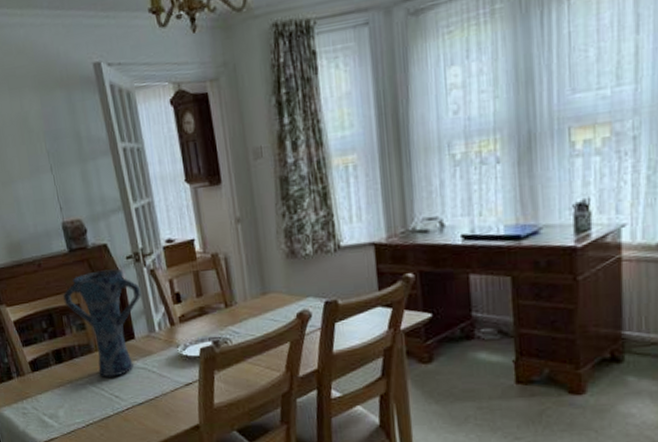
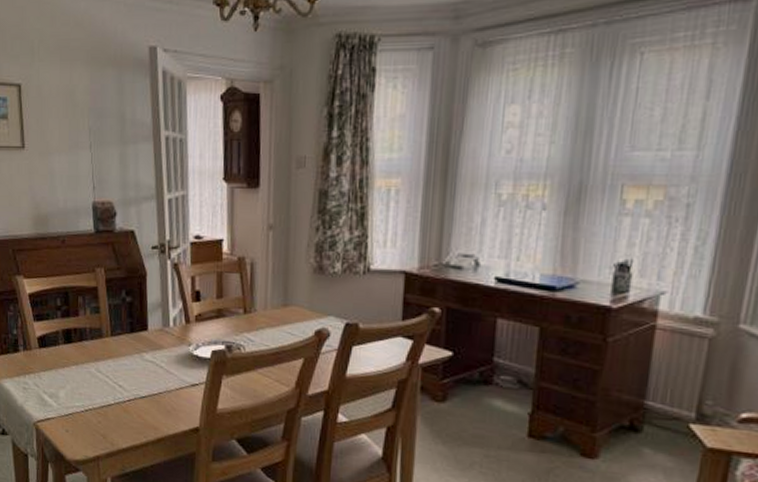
vase: present [63,269,142,377] -> none [82,256,161,366]

